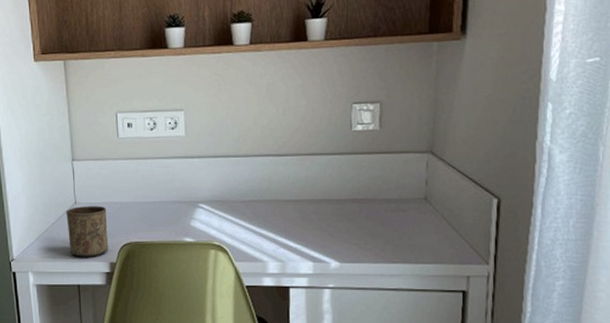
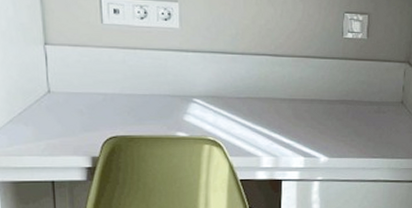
cup: present [66,206,109,257] -> none [36,96,90,151]

